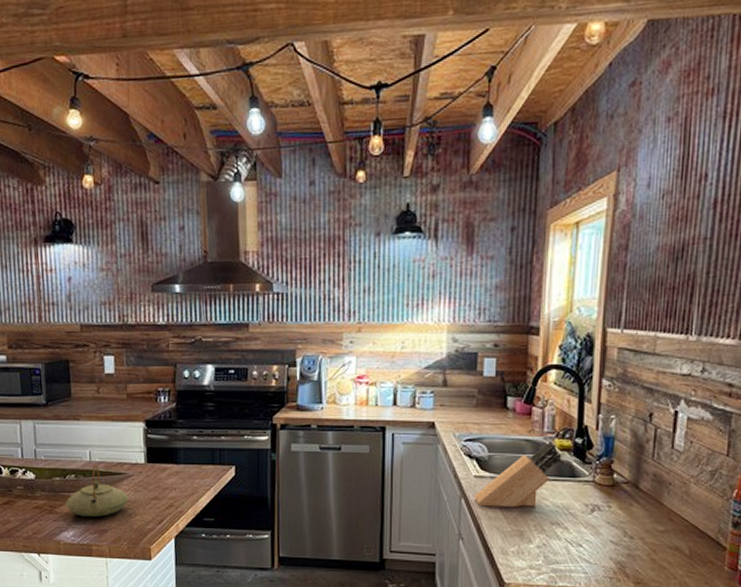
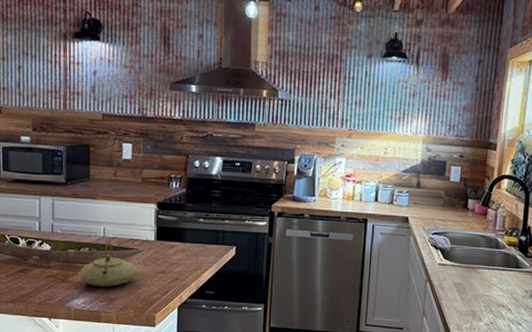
knife block: present [474,441,562,507] -> none [437,237,509,291]

